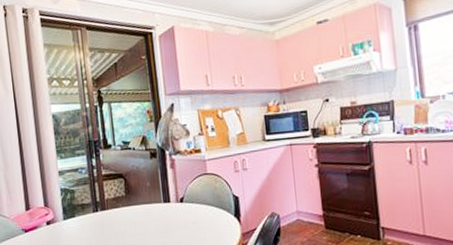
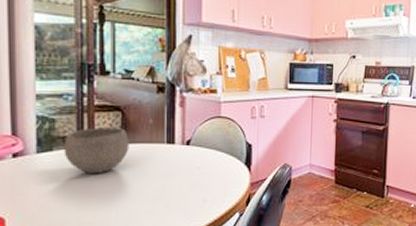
bowl: none [82,192,134,235] -> present [63,127,129,174]

